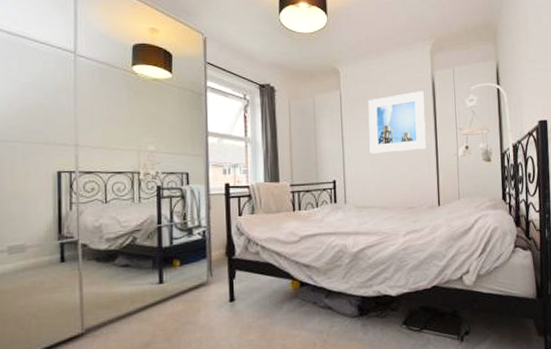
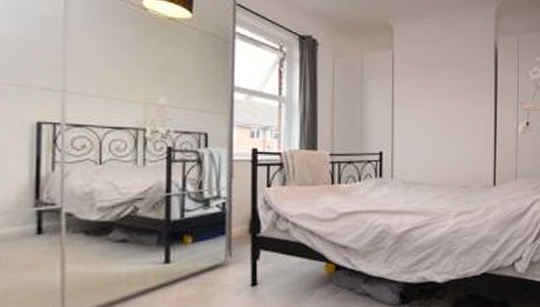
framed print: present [367,91,427,154] -> none [423,58,485,125]

